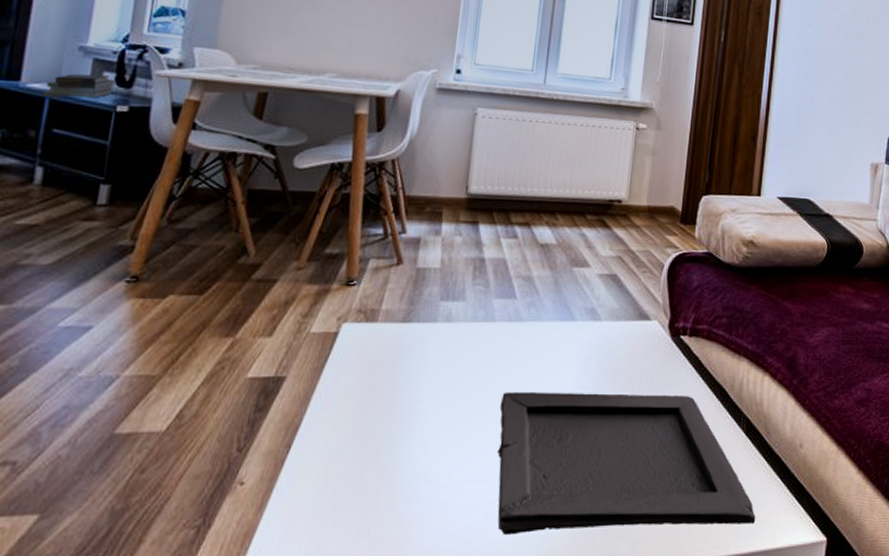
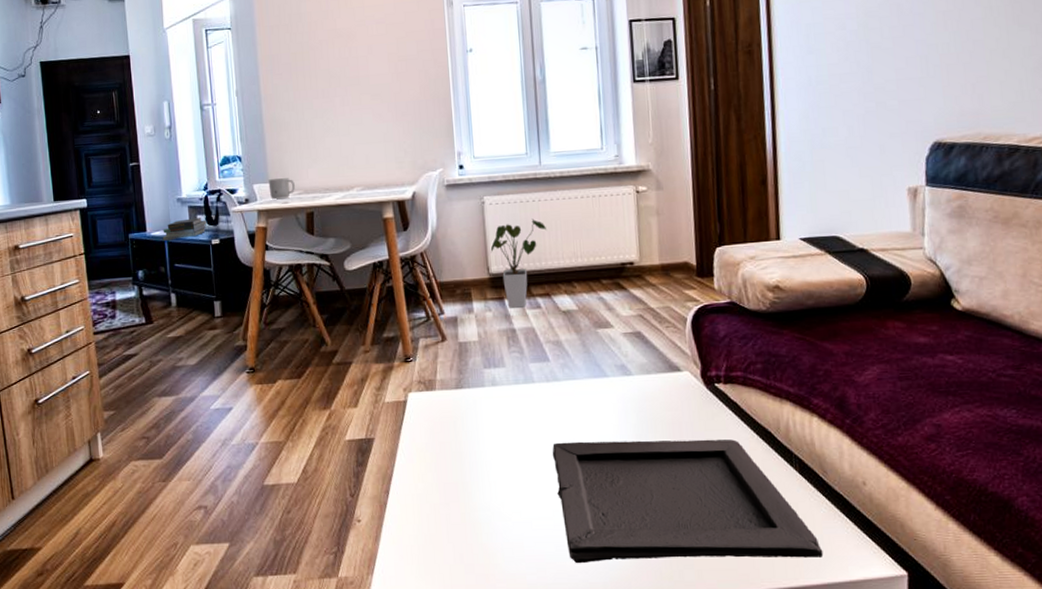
mug: none [214,45,251,71] -> present [268,178,295,199]
house plant: none [473,139,539,235] -> present [490,218,546,308]

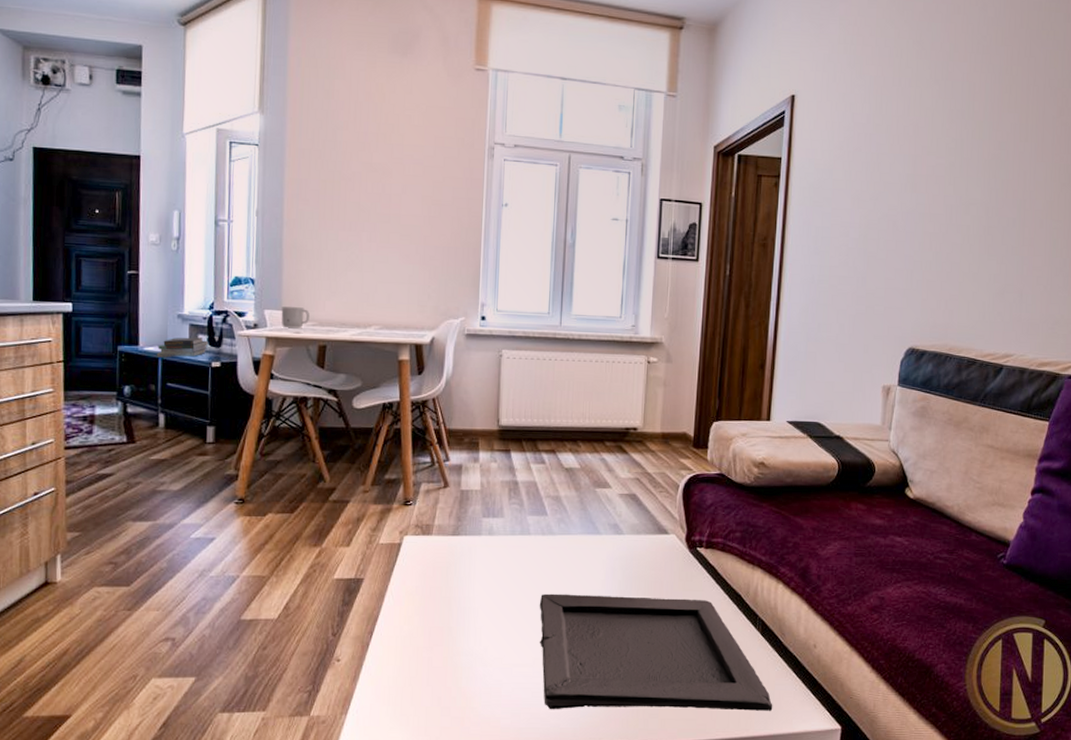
house plant: present [490,218,546,308] -> none [502,376,559,461]

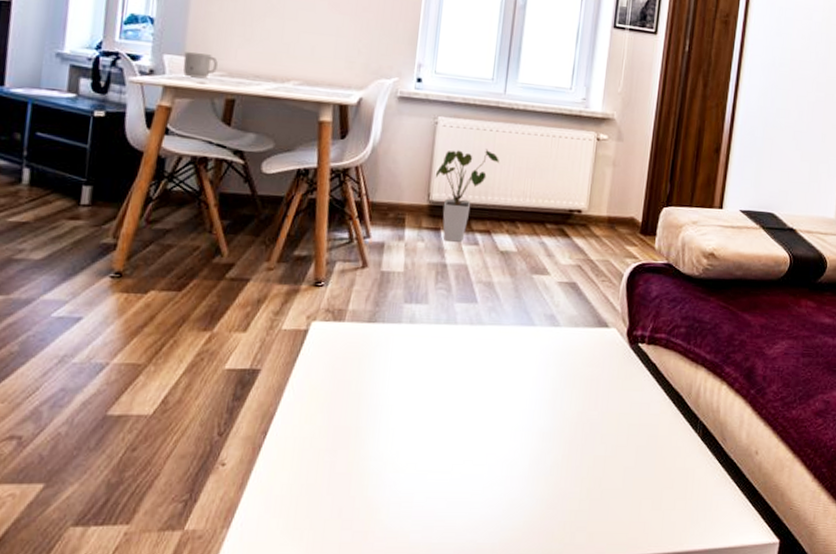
books: present [156,337,209,358] -> none [25,79,93,104]
house plant: none [502,376,559,461] -> present [435,149,499,242]
decorative tray: present [539,593,773,712] -> none [460,390,710,525]

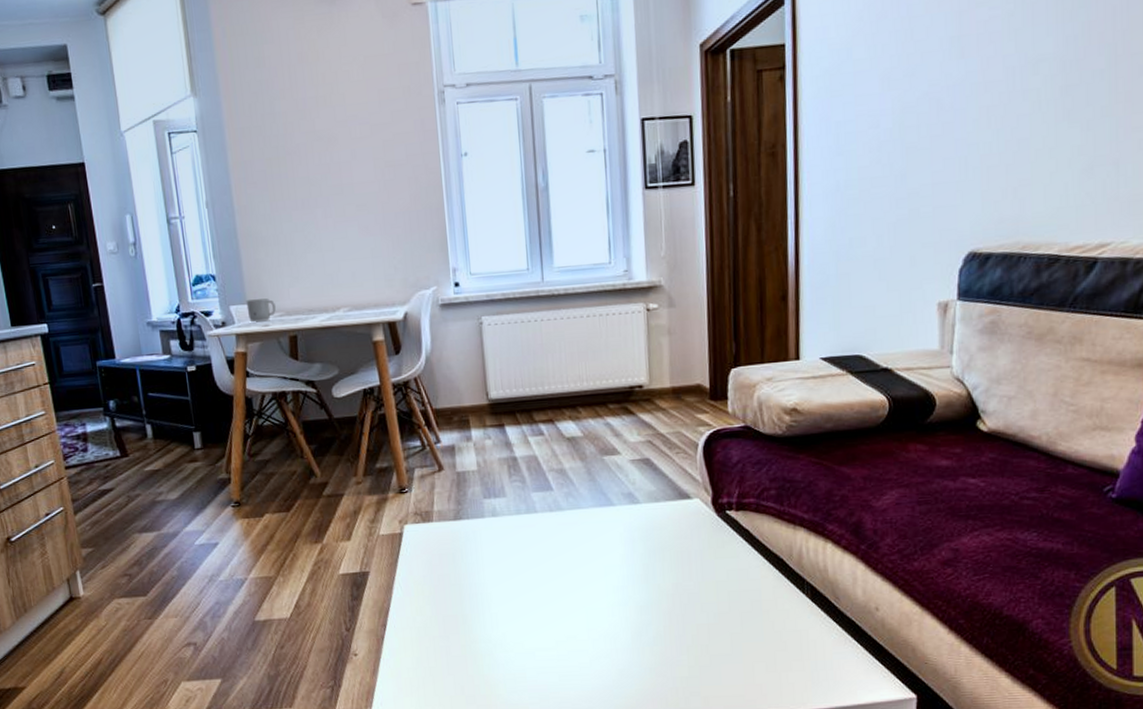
house plant: present [435,149,499,242] -> none [489,340,549,436]

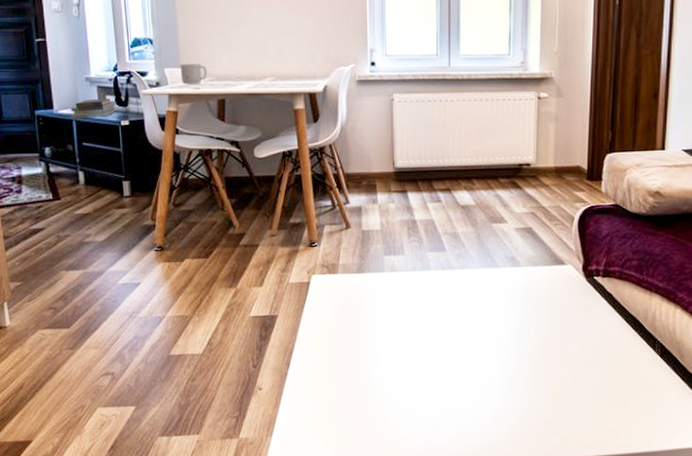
books: none [133,343,182,368] -> present [70,98,117,119]

